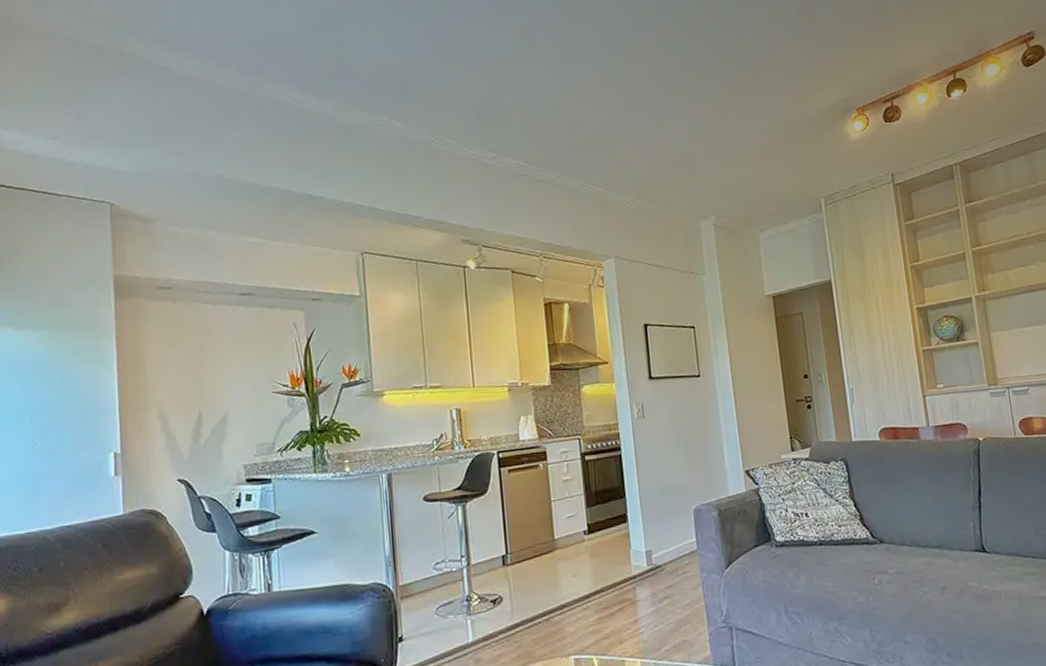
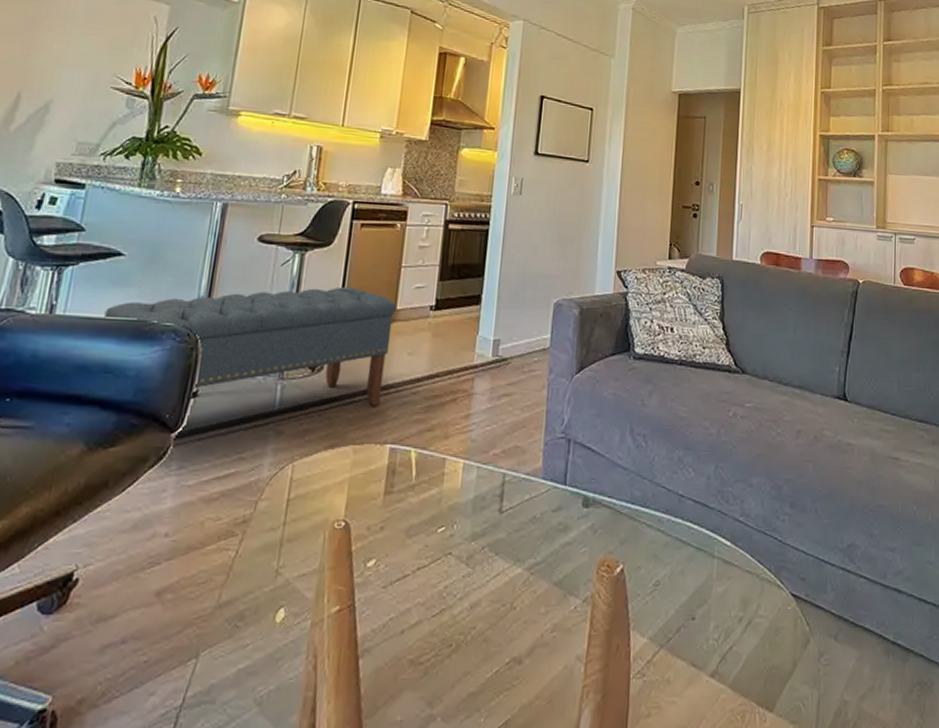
bench: none [312,526,558,635] -> present [104,286,396,407]

